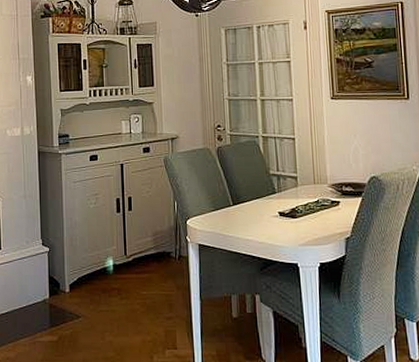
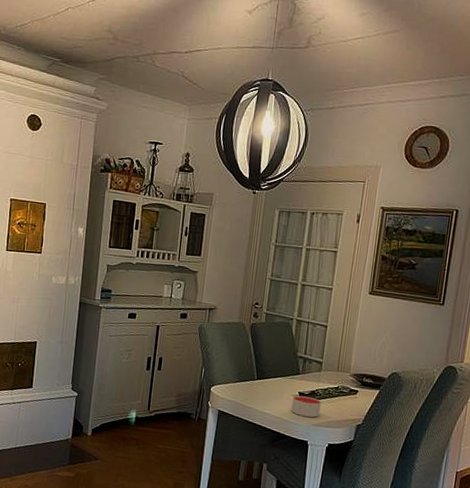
candle: none [273,215,305,237] -> present [291,395,321,418]

